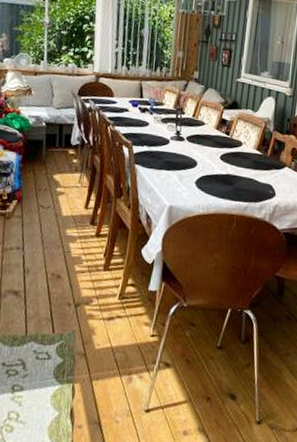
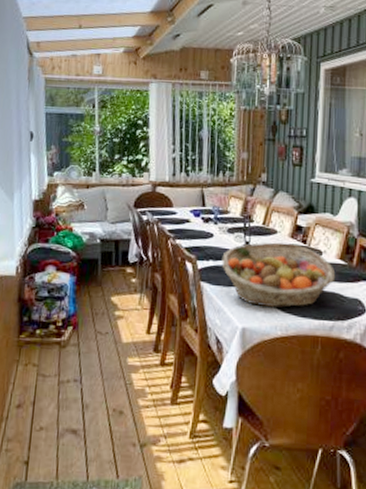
fruit basket: none [154,132,252,190] -> present [221,242,336,308]

